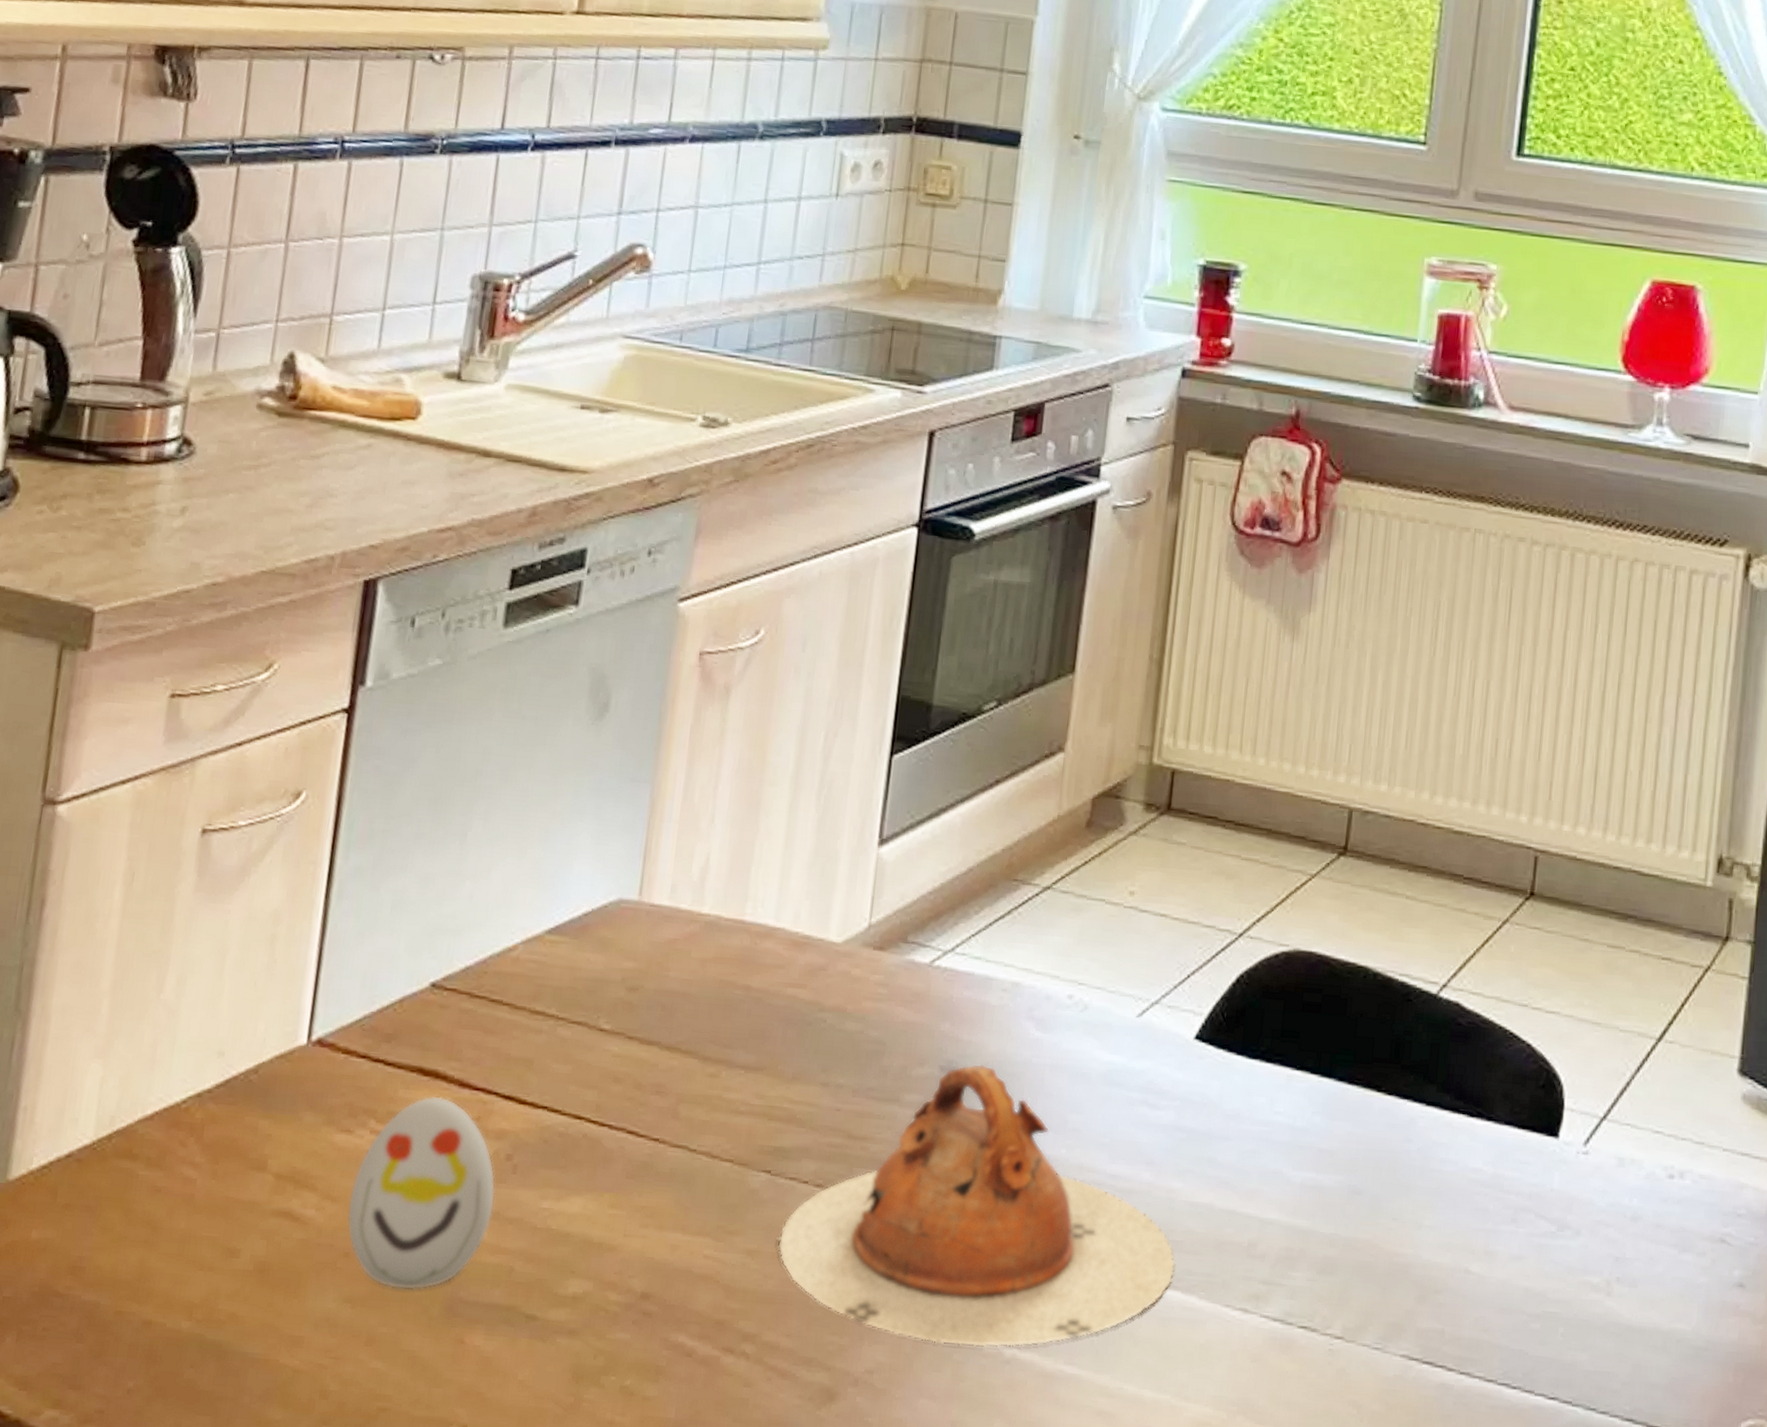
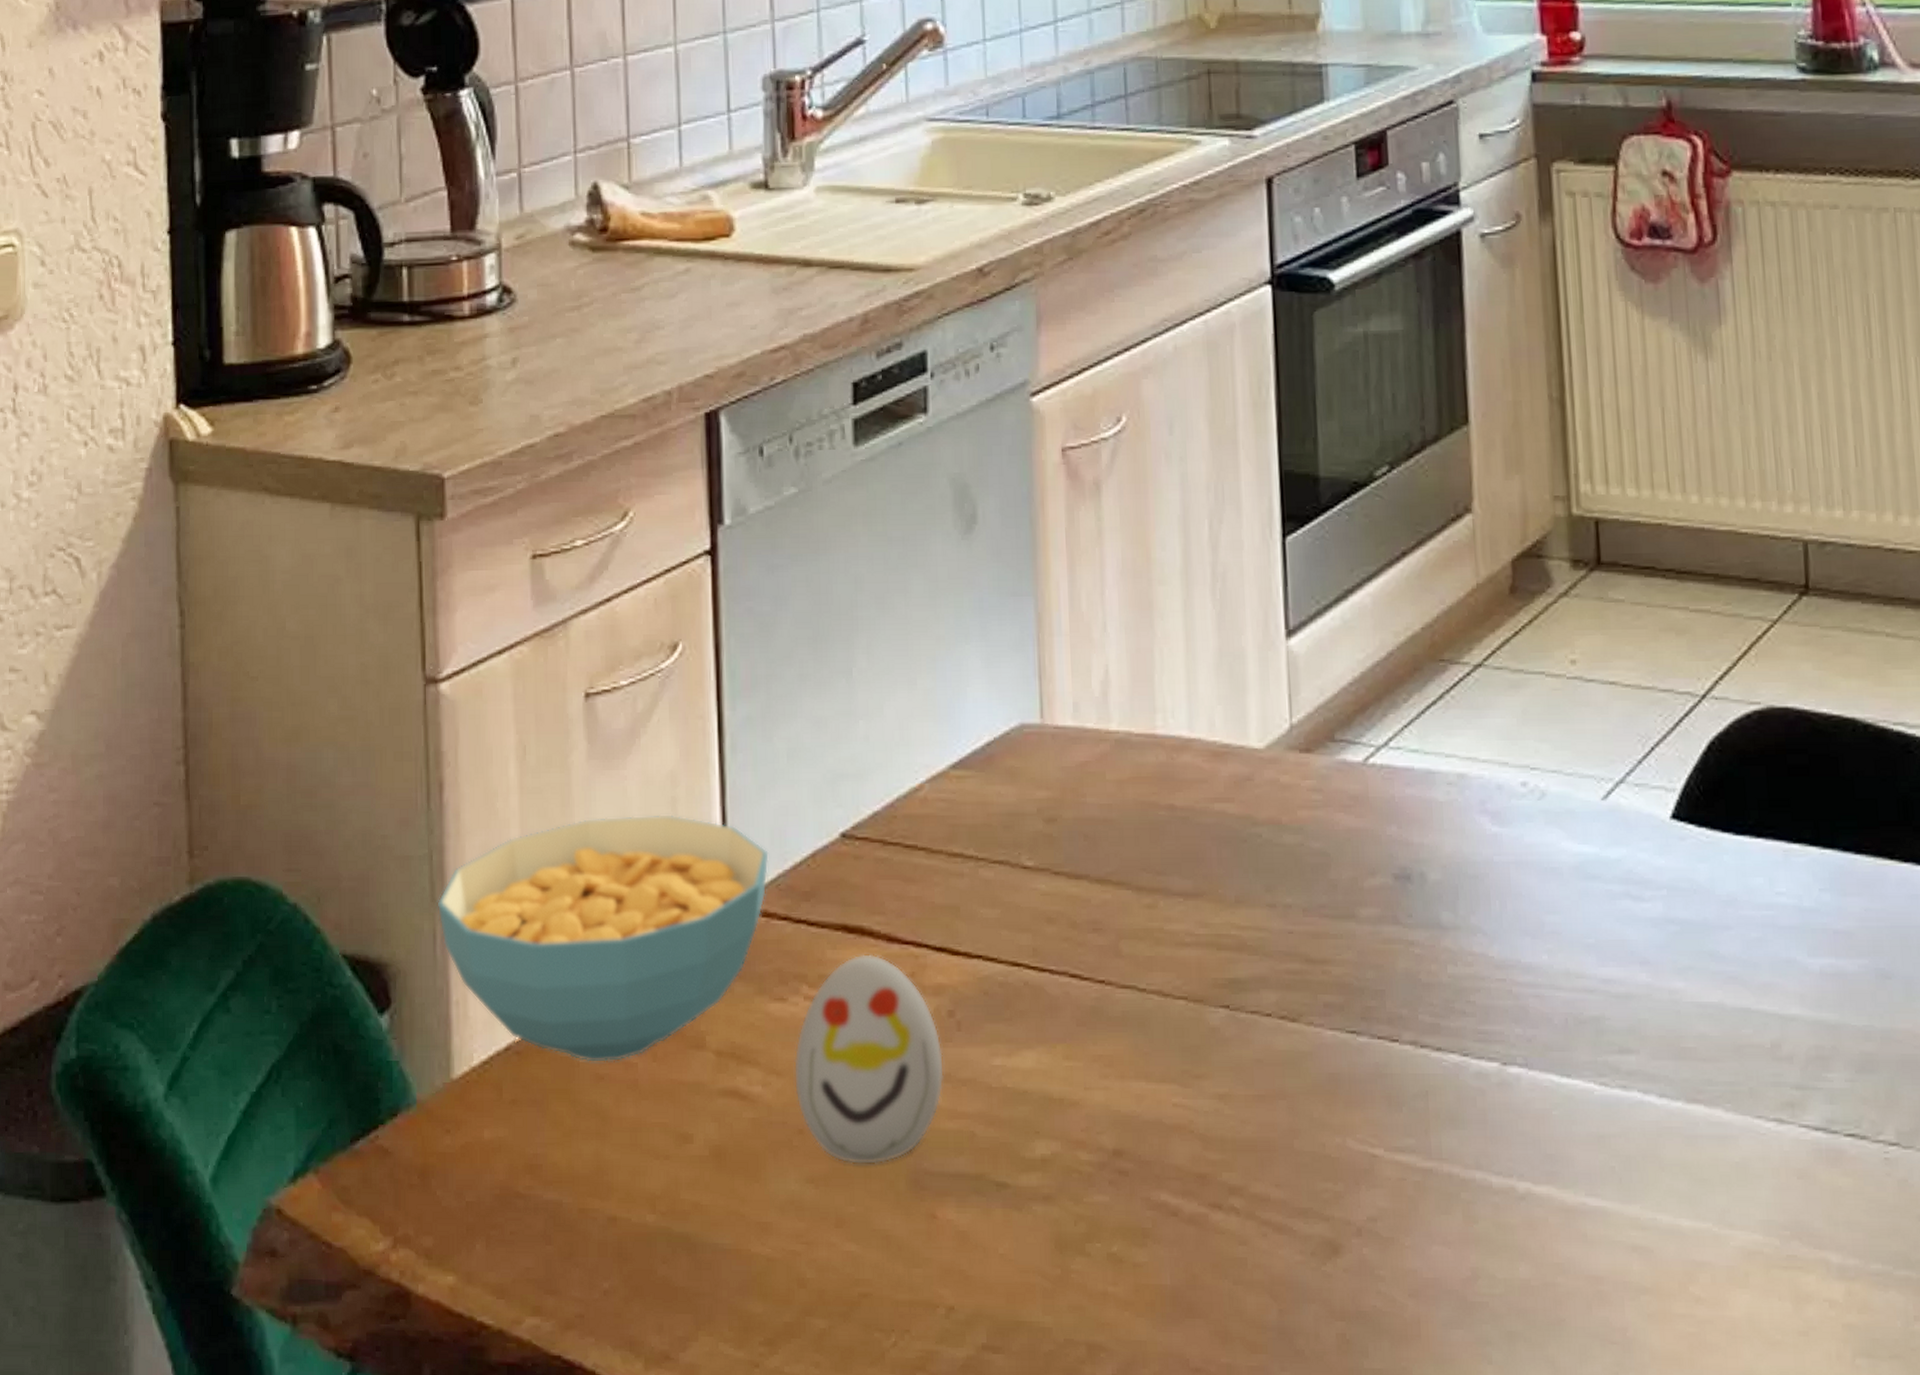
cereal bowl: none [19,946,358,1177] -> present [437,814,769,1063]
teapot: present [778,1063,1176,1348] -> none [1249,867,1694,1184]

